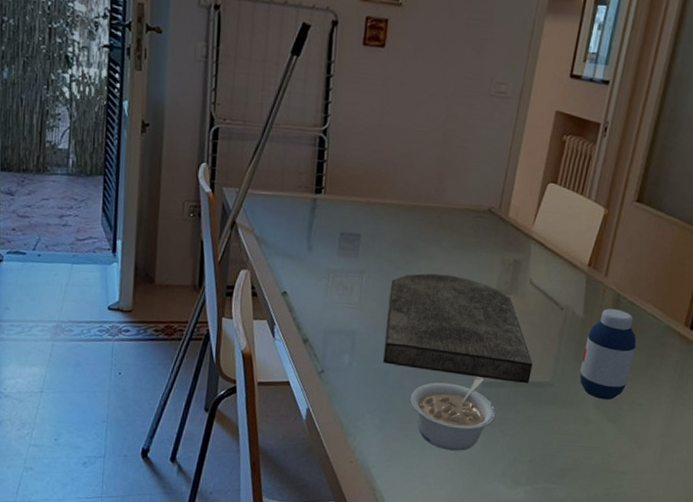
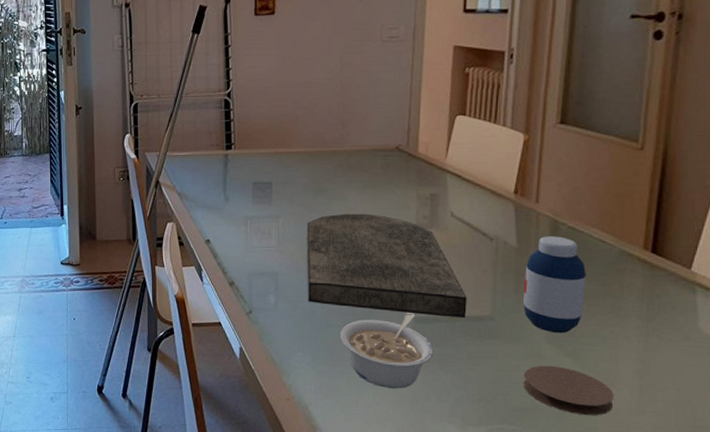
coaster: none [569,429,641,475] -> present [523,365,614,416]

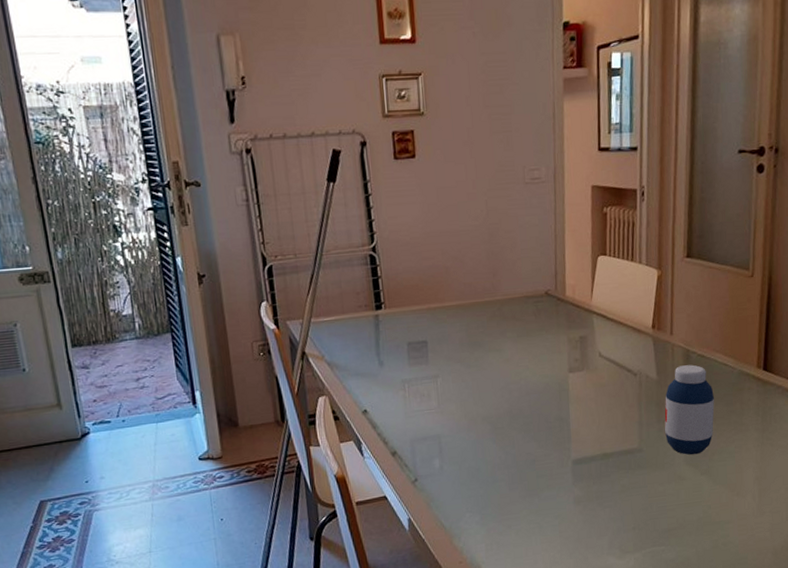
cutting board: present [307,213,467,317] -> none [465,363,618,461]
legume: present [339,313,434,389] -> none [505,456,592,533]
coaster: present [523,365,614,416] -> none [668,485,741,526]

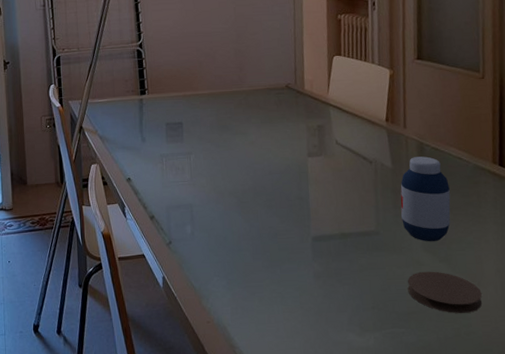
coaster: none [668,485,741,526] -> present [407,271,483,314]

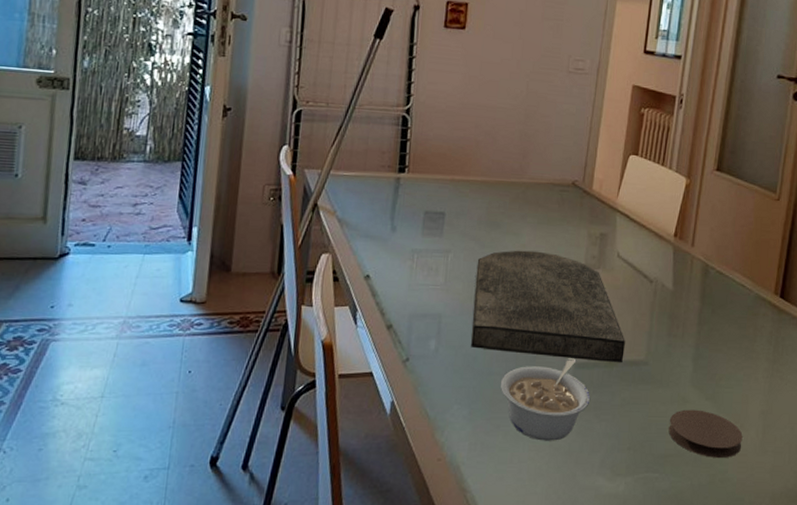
cutting board: none [215,146,356,234] -> present [471,250,625,362]
legume: none [249,233,331,304] -> present [500,358,591,441]
medicine bottle: present [400,156,451,242] -> none [674,280,728,377]

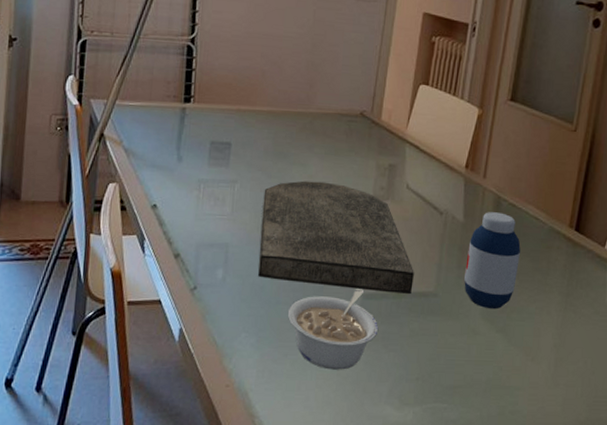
coaster: present [668,409,743,459] -> none [457,341,534,391]
medicine bottle: none [674,280,728,377] -> present [464,212,521,310]

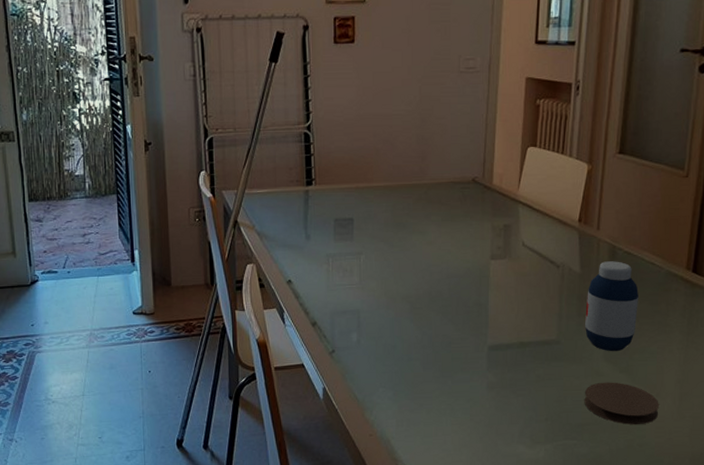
cutting board: present [258,180,414,294] -> none [388,246,536,343]
legume: present [287,289,379,370] -> none [419,342,506,416]
coaster: none [457,341,534,391] -> present [584,382,659,425]

